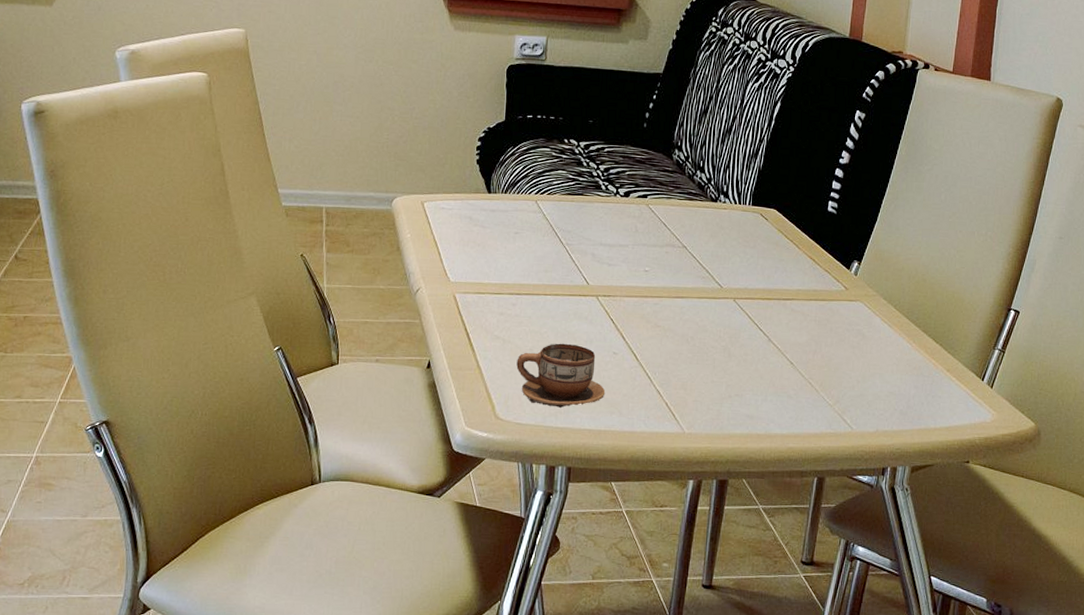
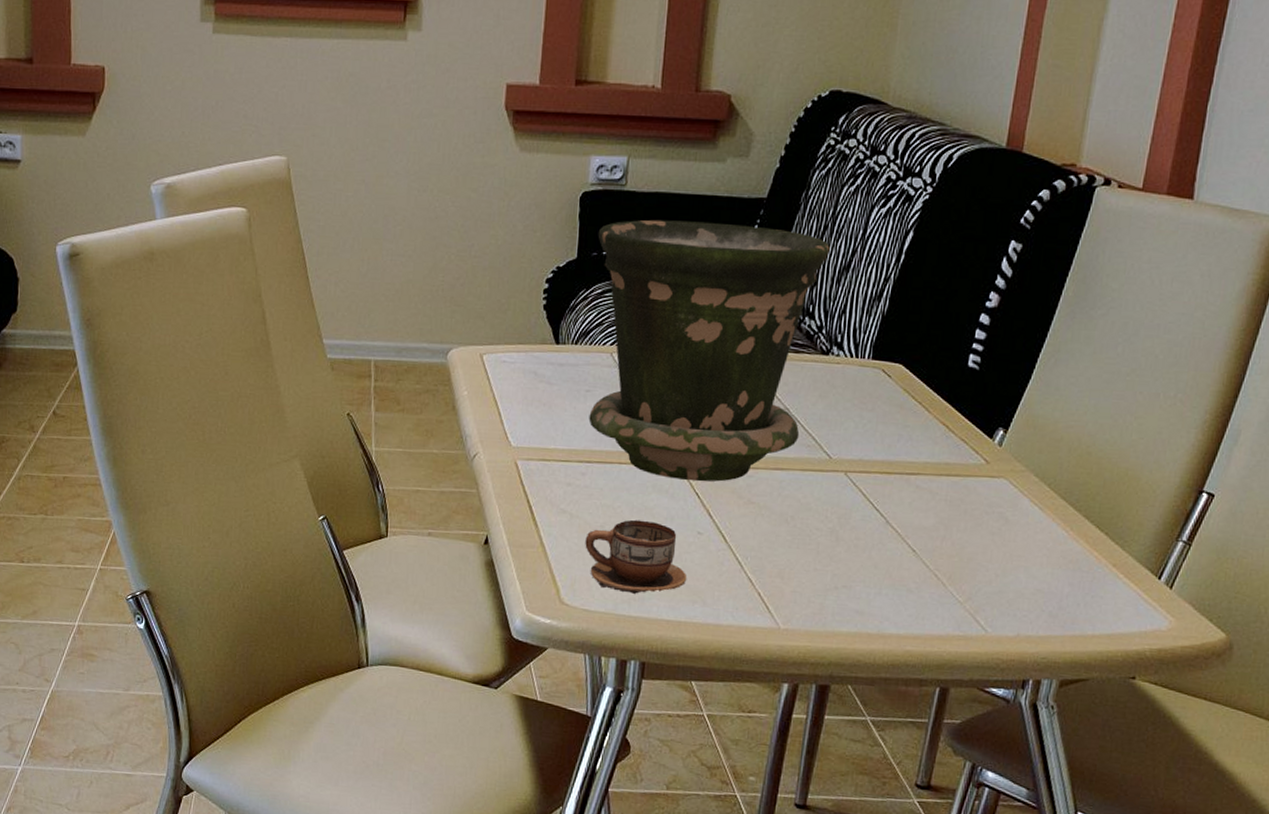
flower pot: none [517,89,715,309] -> present [588,220,830,482]

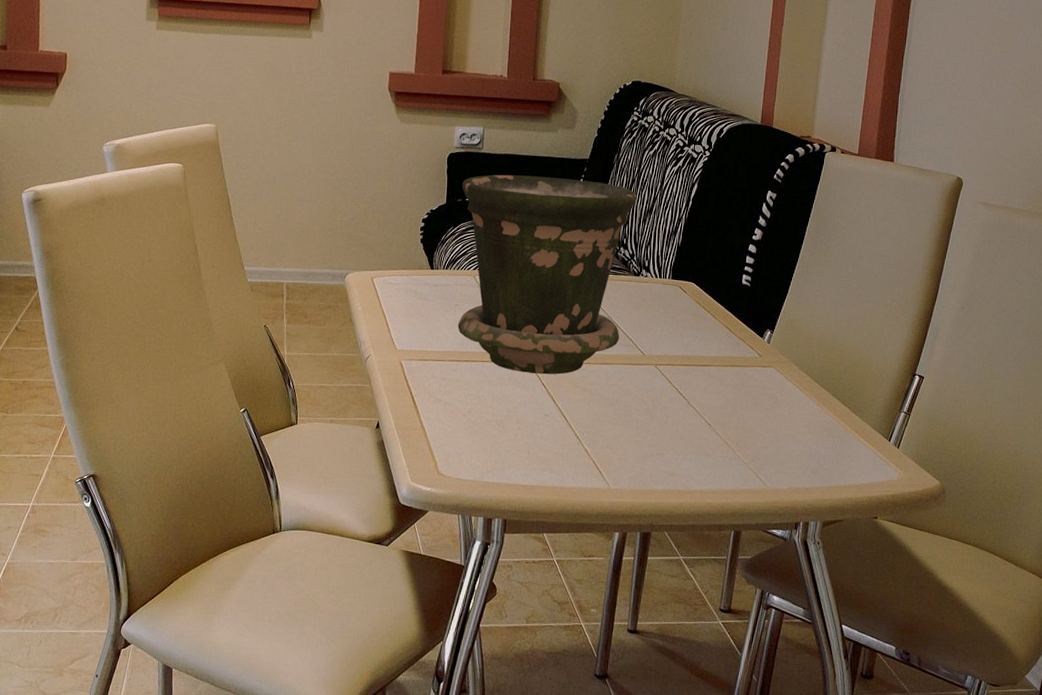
cup: present [585,519,688,594] -> none [457,405,538,465]

